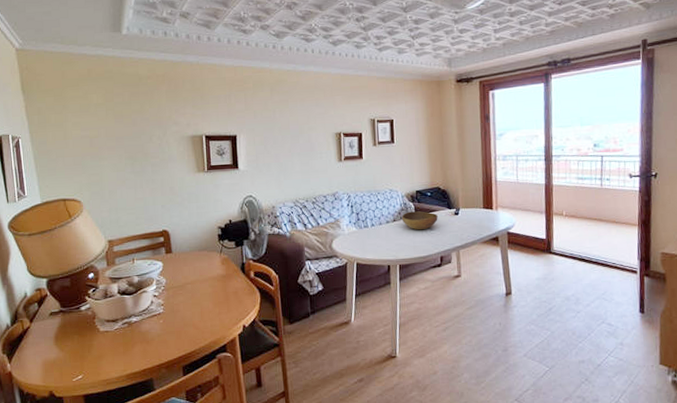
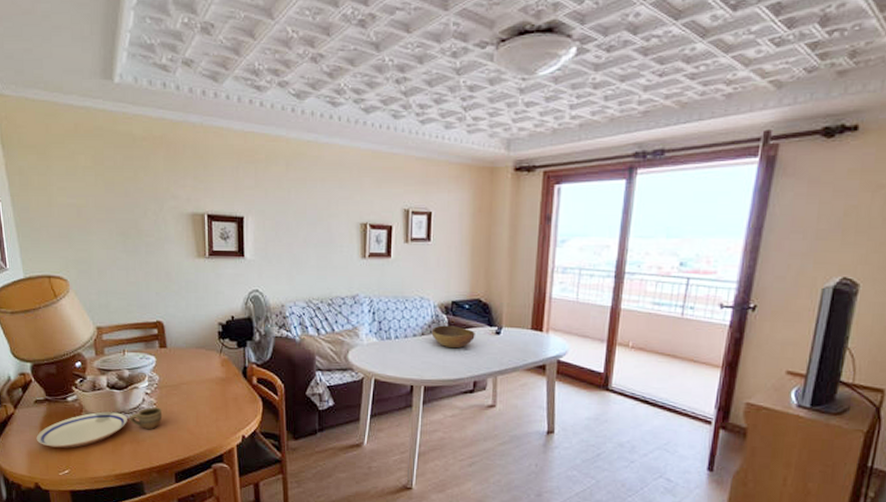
plate: none [51,316,137,356] -> present [36,411,127,449]
cup: none [139,307,170,329] -> present [130,407,163,430]

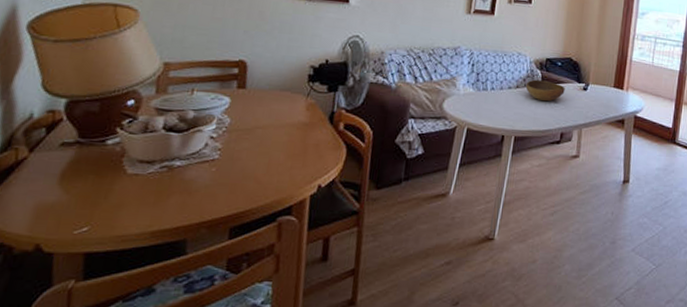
plate: present [36,411,127,449] -> none [51,157,182,201]
cup: present [130,407,163,430] -> none [184,152,228,179]

